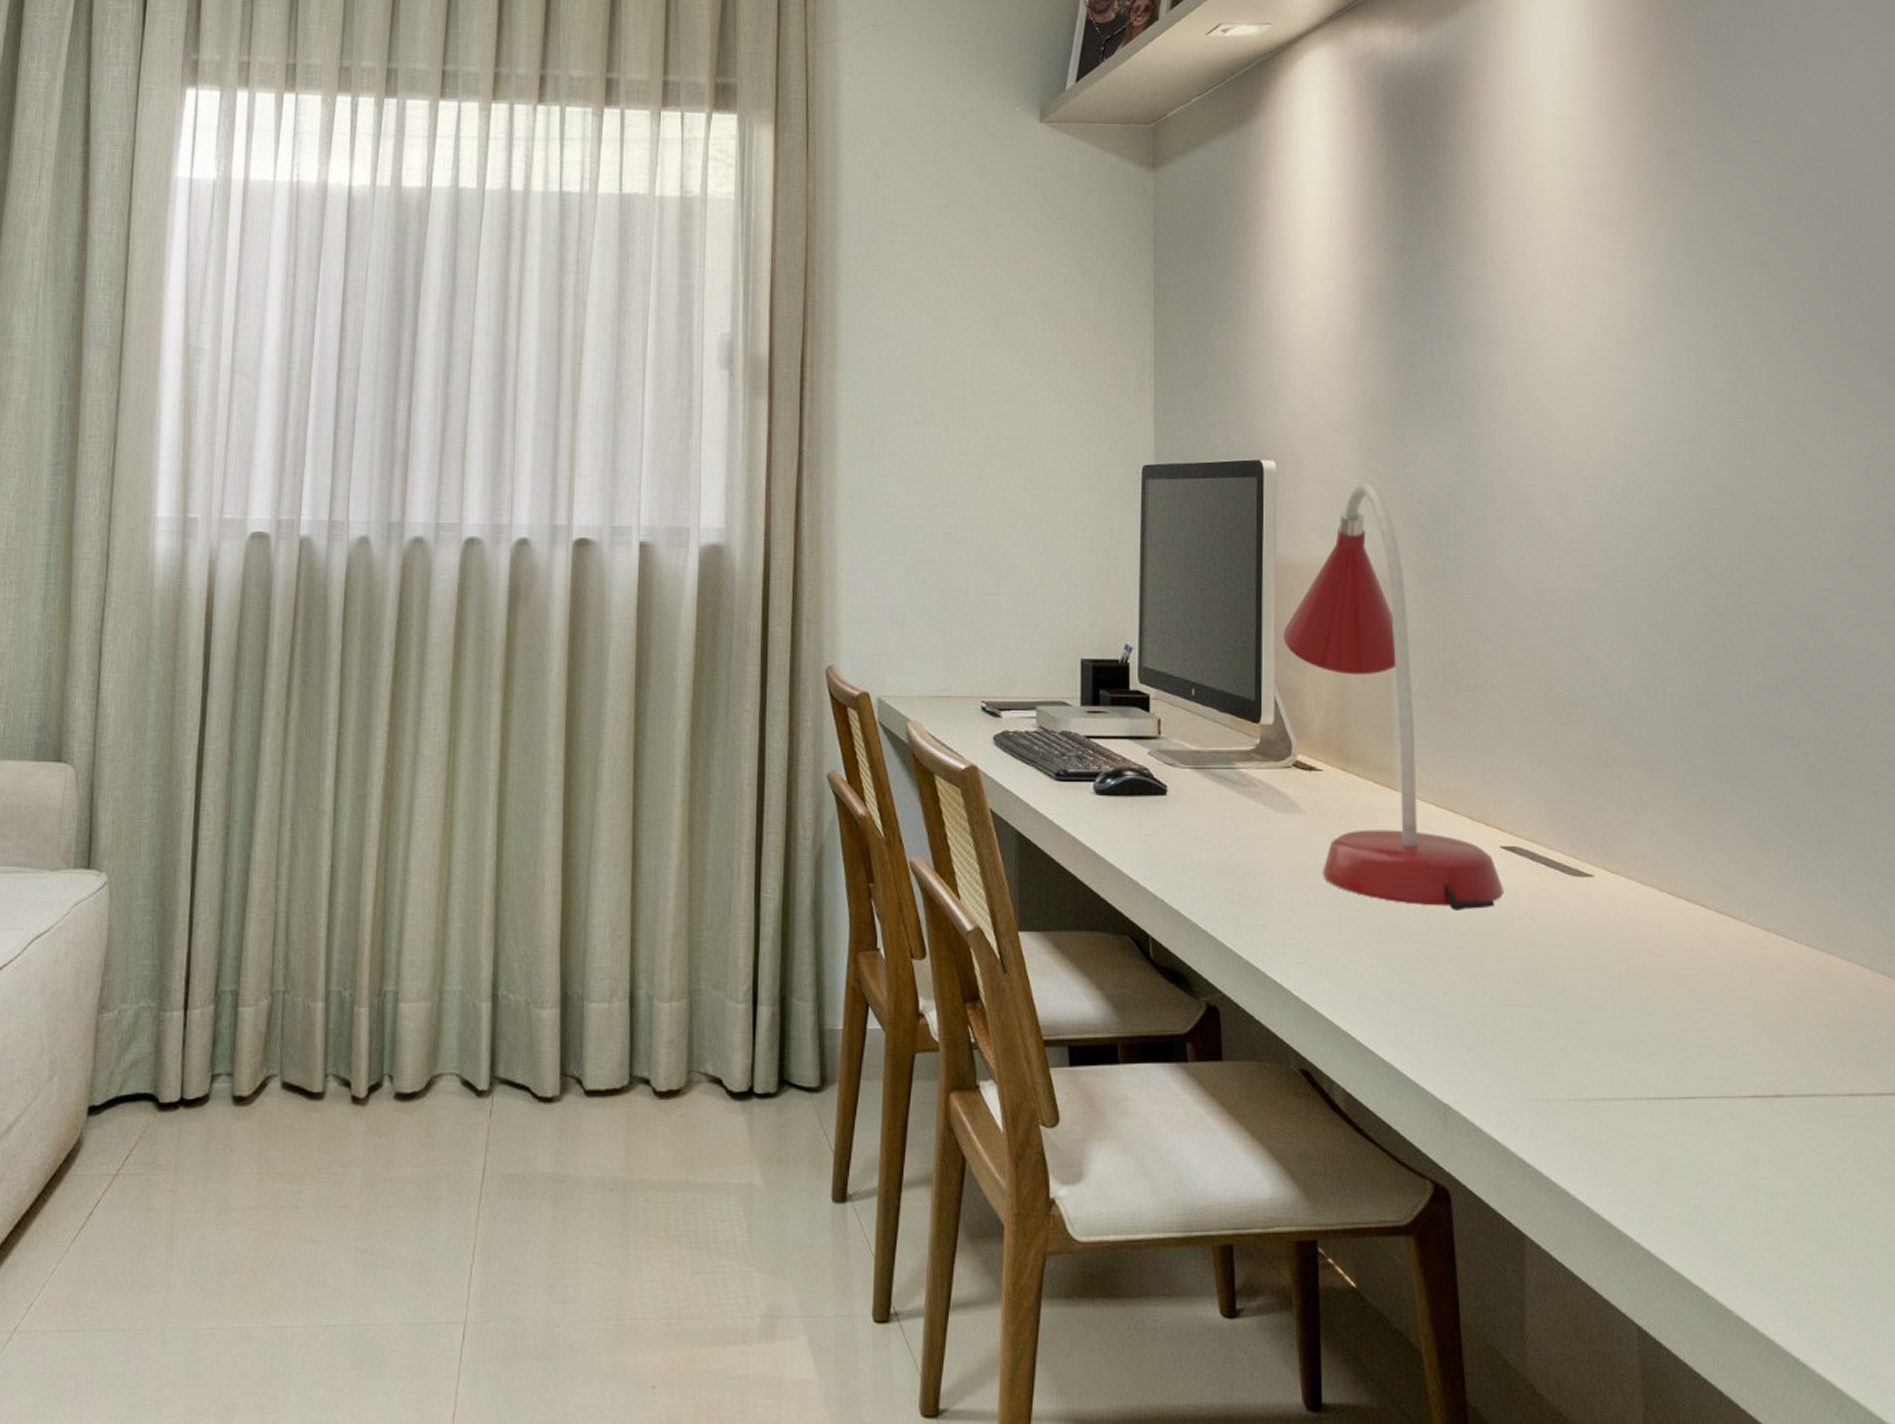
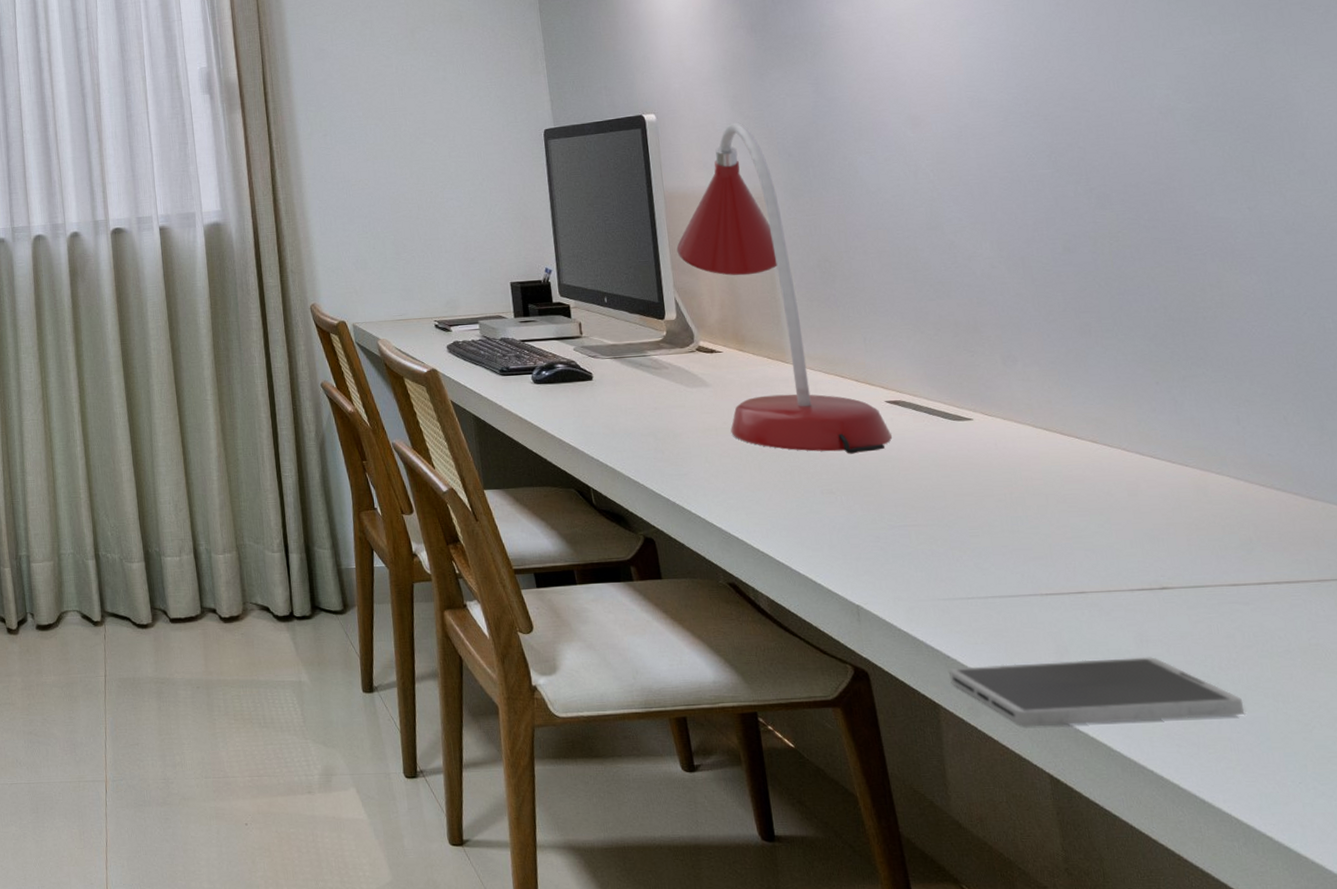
smartphone: none [1538,1180,1849,1266] -> present [948,657,1245,727]

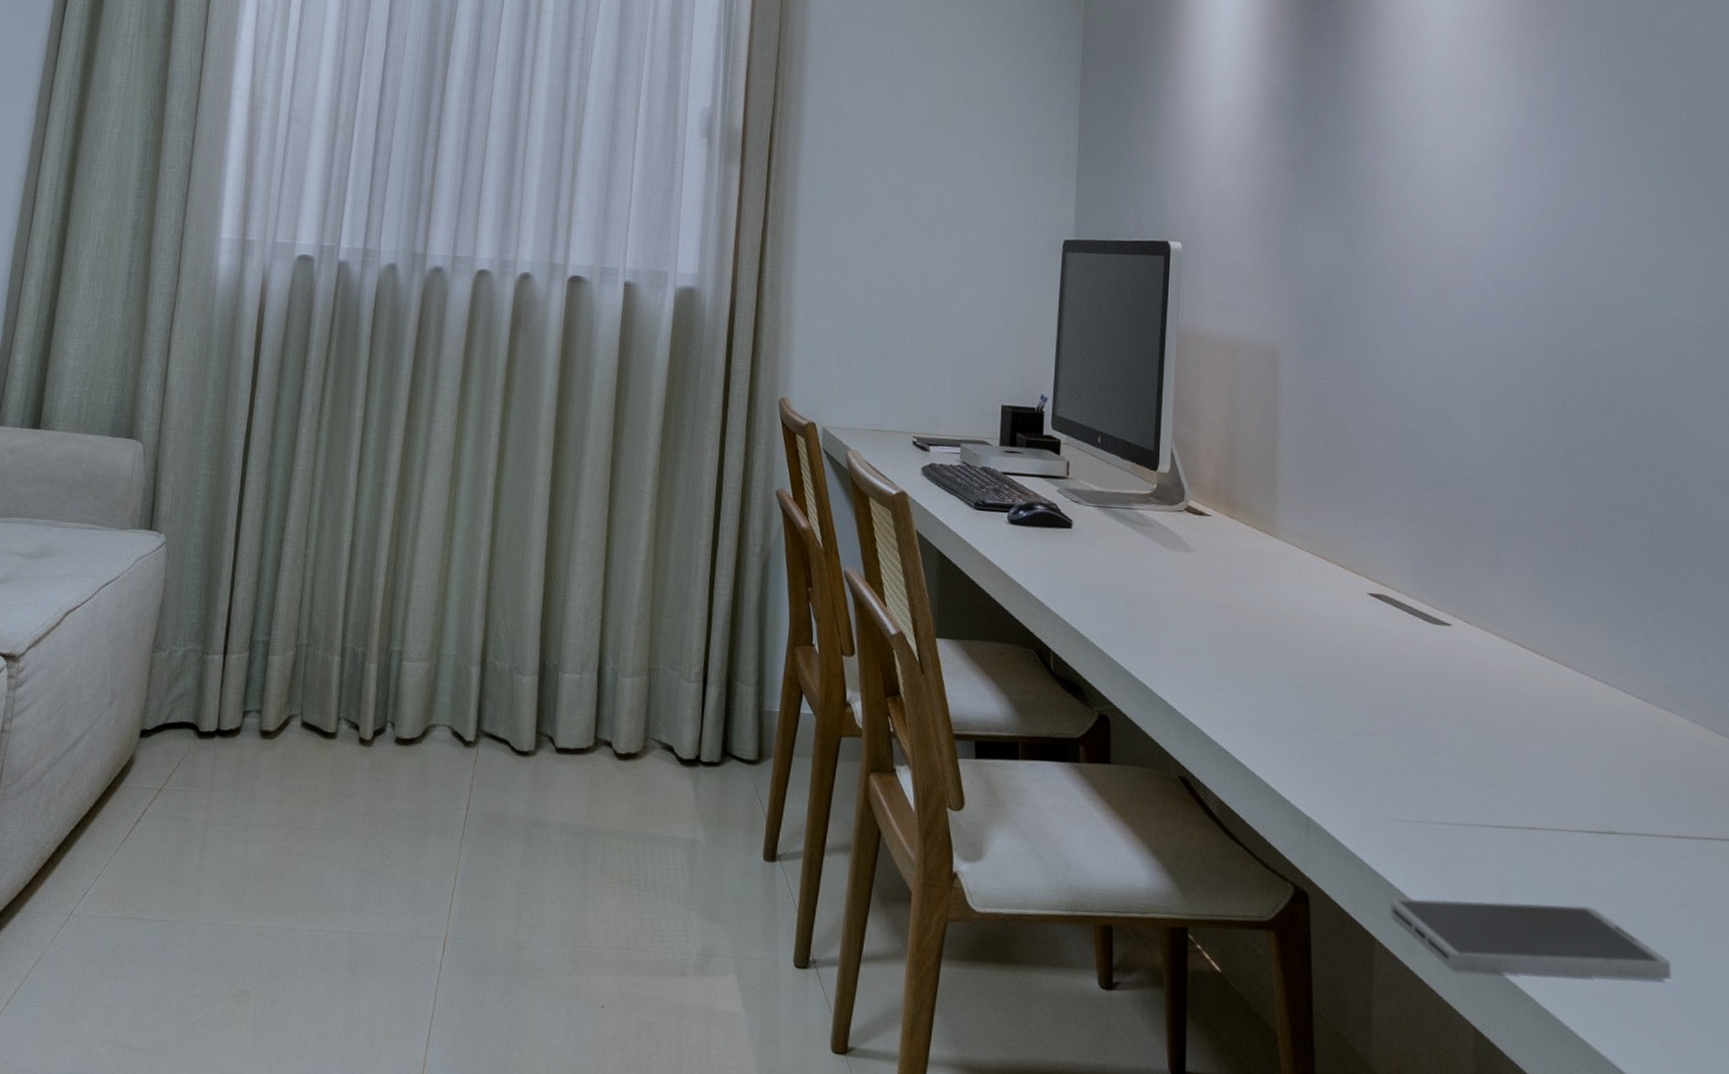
desk lamp: present [676,122,892,454] -> none [1181,265,1369,647]

